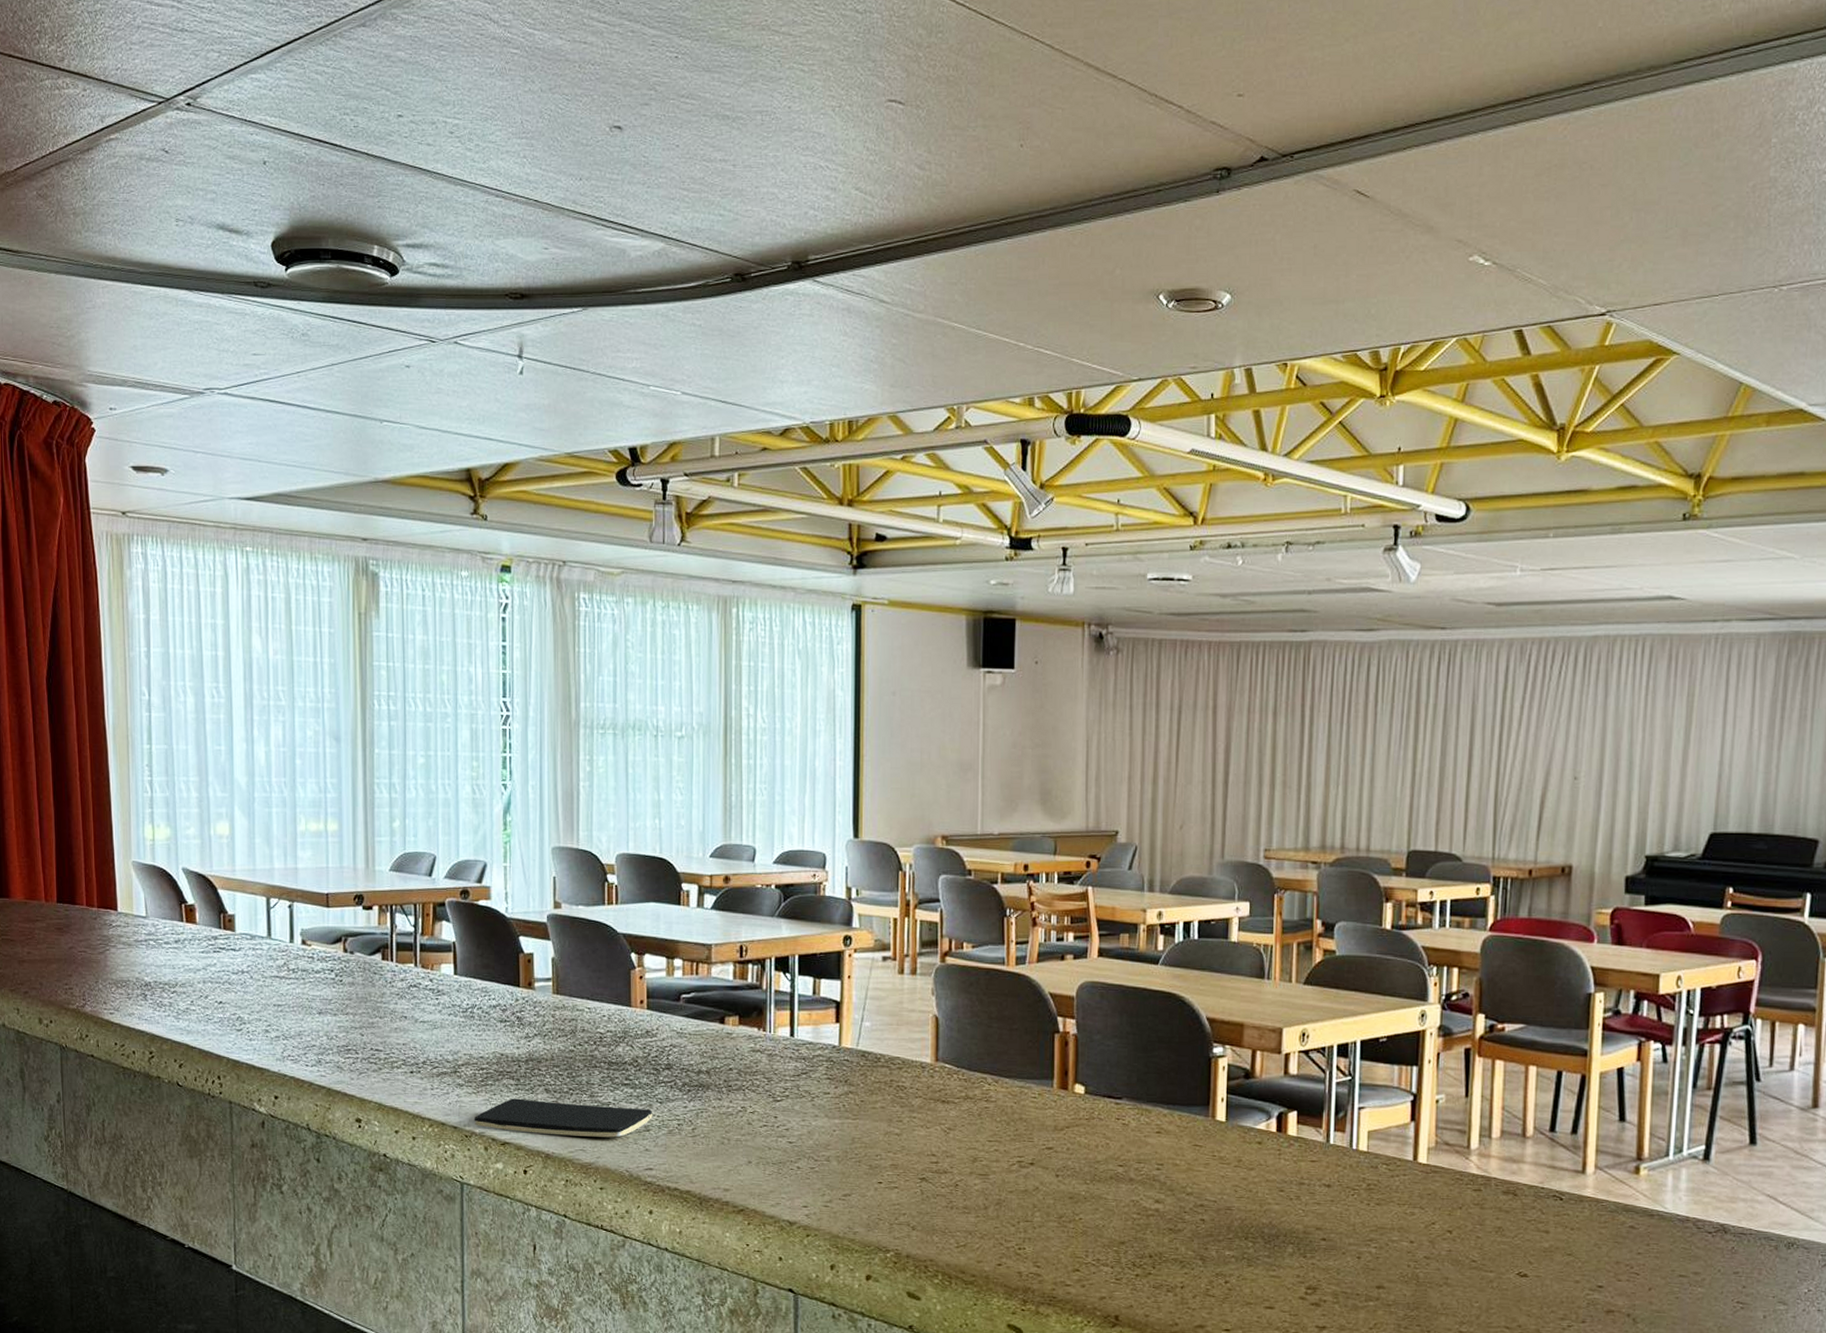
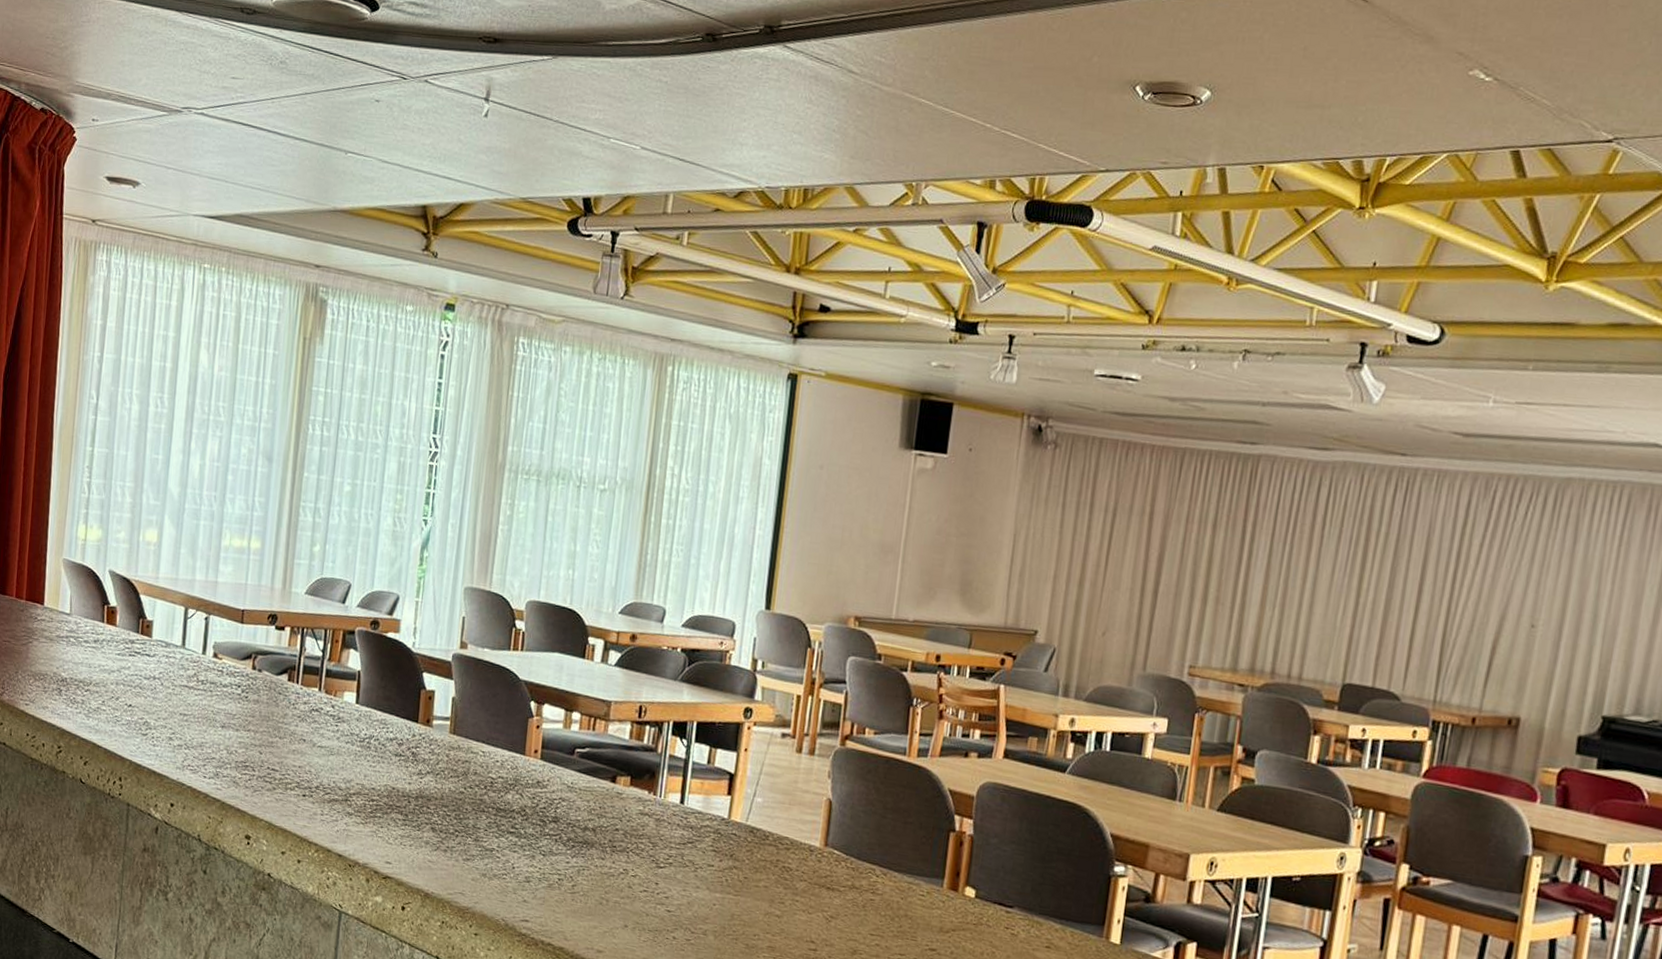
smartphone: present [474,1098,653,1138] -> none [358,833,535,885]

